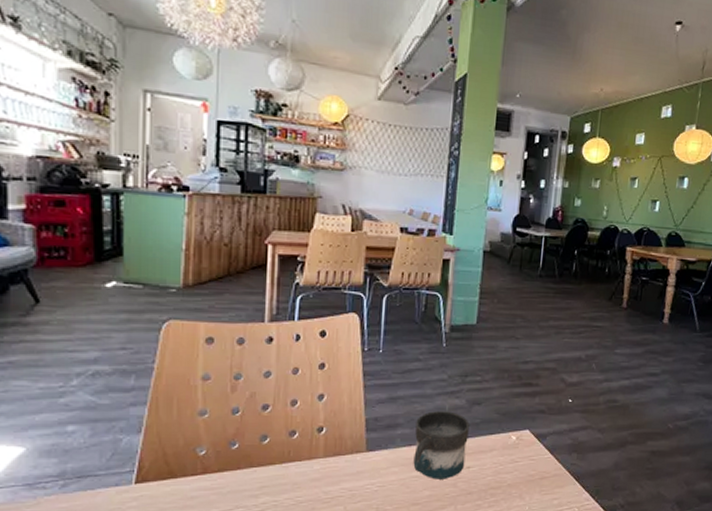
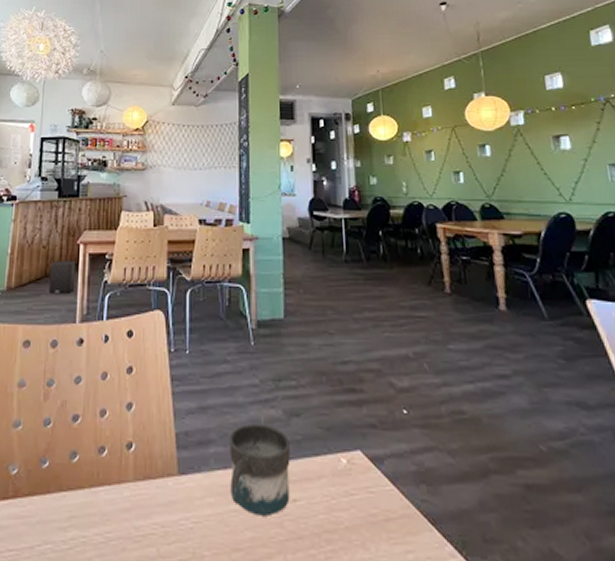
pedal bin: none [232,259,264,295] -> present [48,260,76,295]

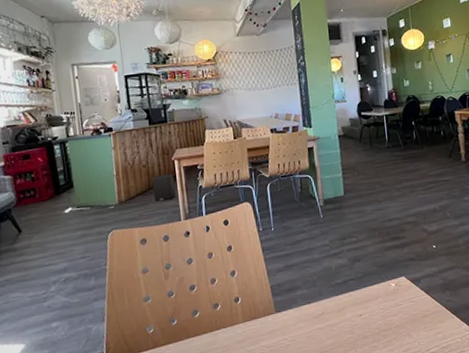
mug: present [230,424,290,516] -> none [310,270,357,329]

